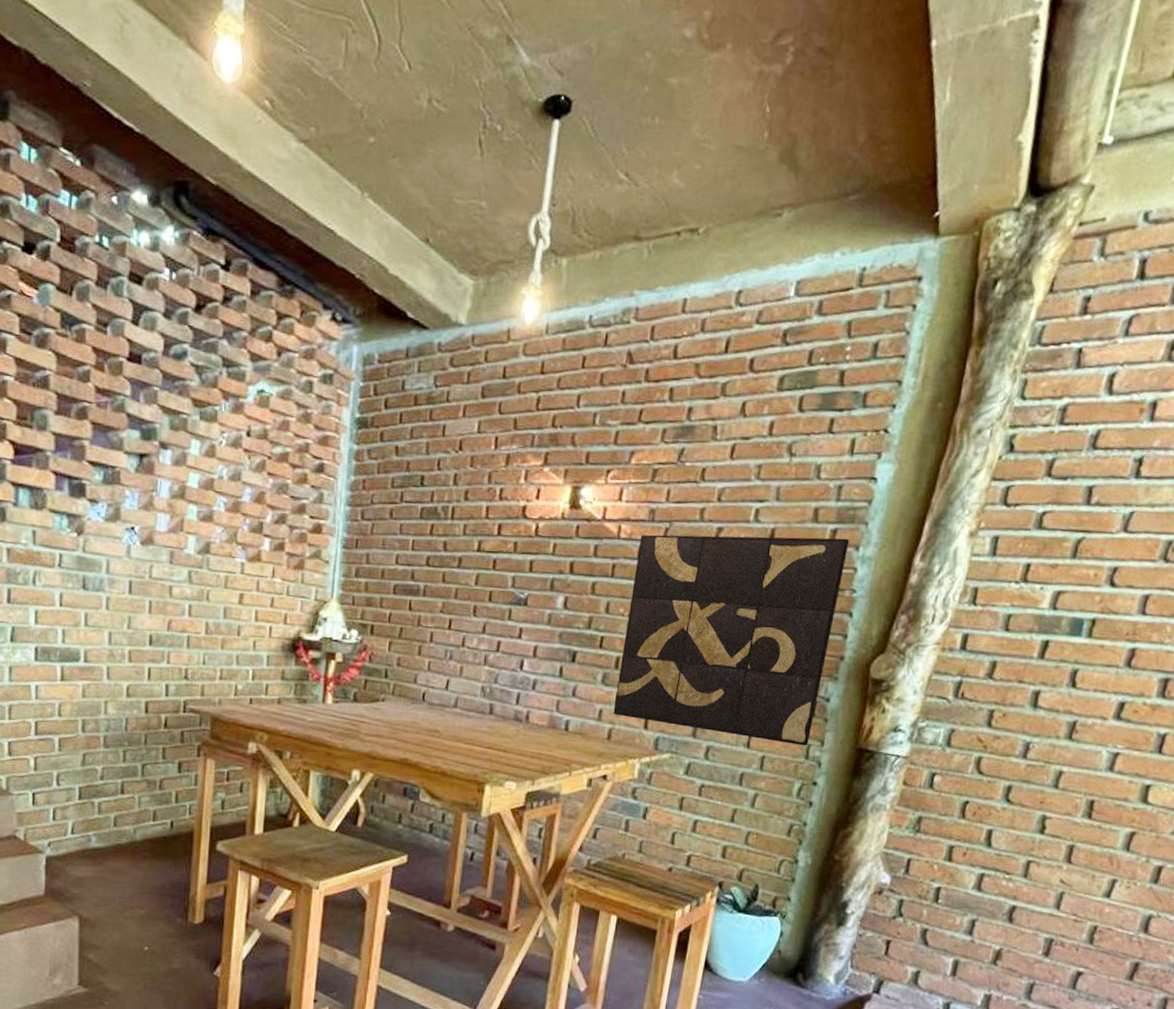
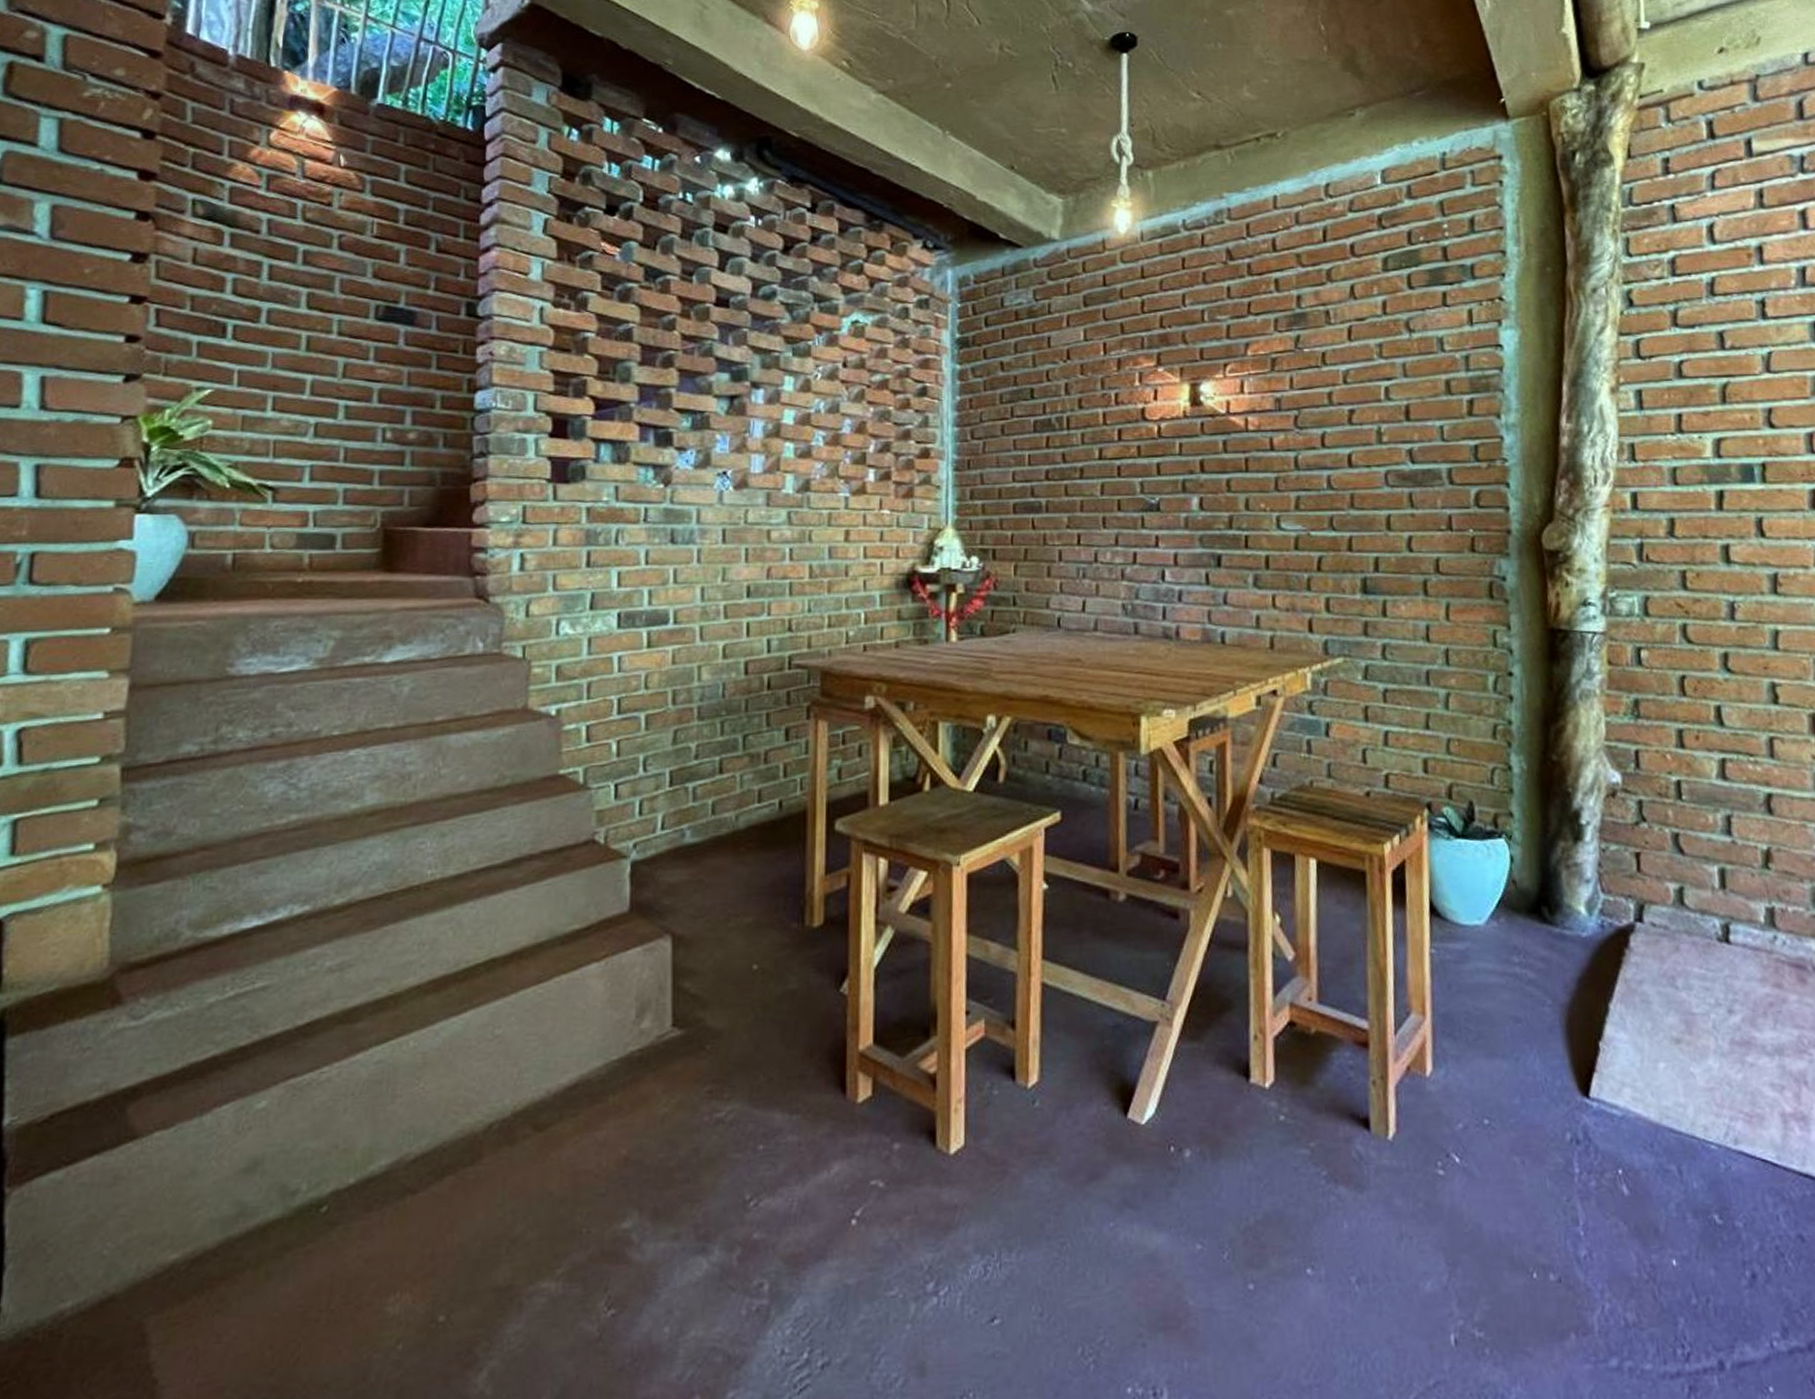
wall art: present [613,534,850,746] -> none [1269,407,1494,633]

